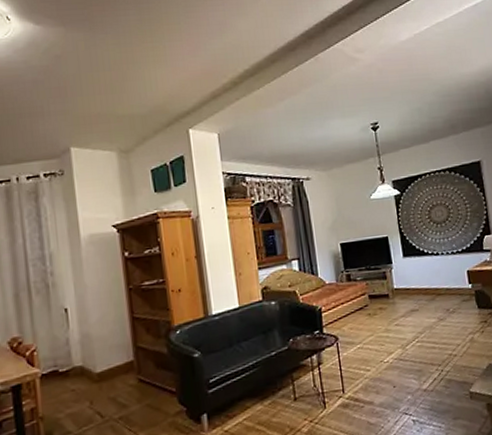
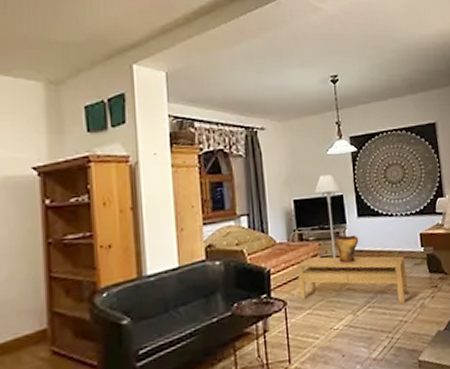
coffee table: none [346,292,457,339] -> present [296,256,408,304]
floor lamp: none [359,218,387,296] -> present [314,175,343,258]
decorative urn: none [380,274,406,301] -> present [333,235,359,264]

